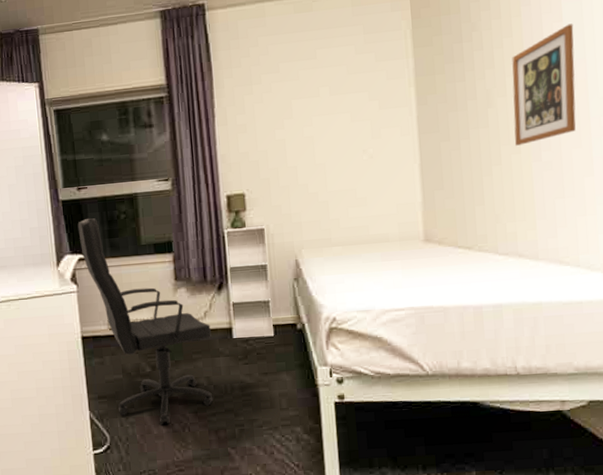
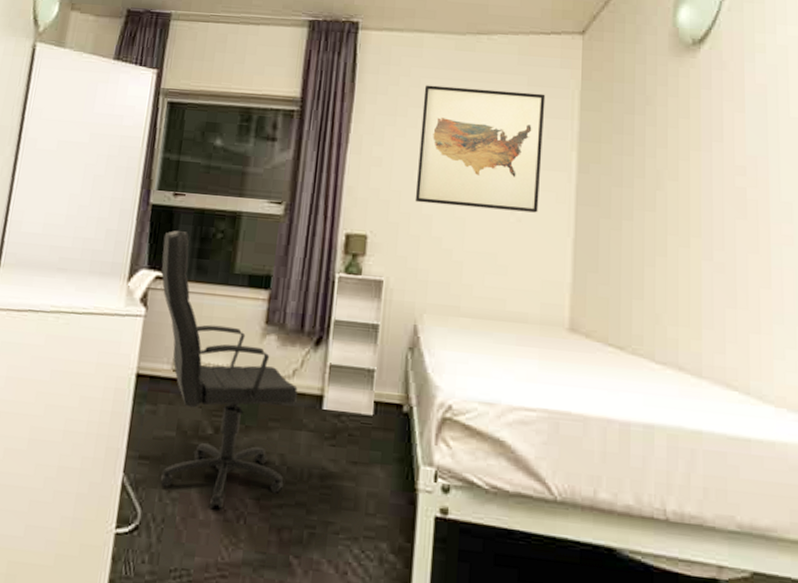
wall art: none [272,39,387,158] -> present [415,85,546,213]
picture frame: present [512,23,576,146] -> none [684,116,757,239]

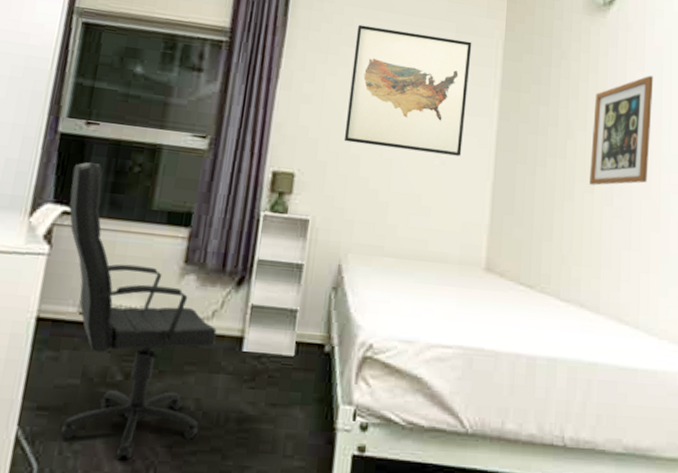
picture frame: none [684,116,757,239] -> present [590,75,654,186]

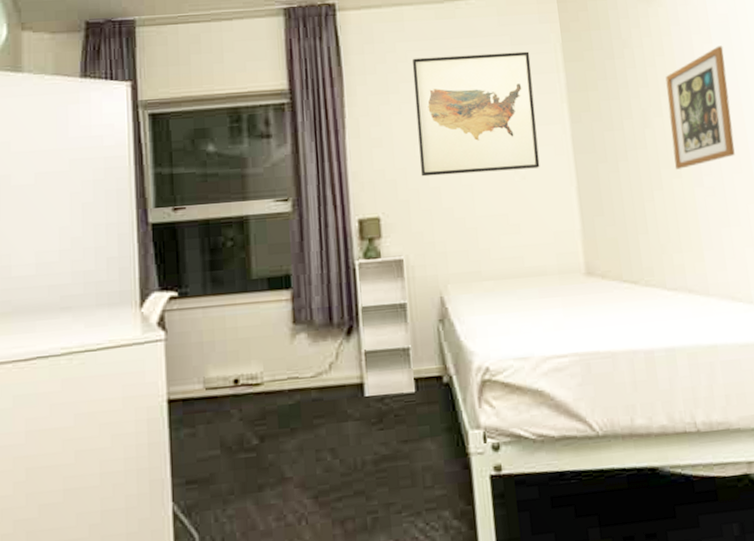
office chair: present [60,161,217,459] -> none [170,245,339,516]

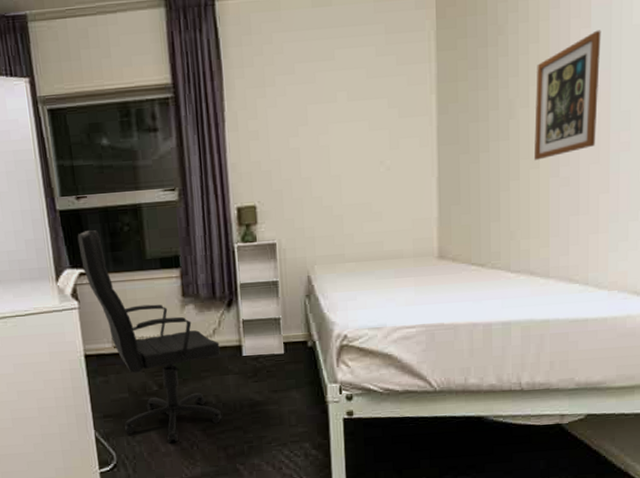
office chair: none [170,245,339,516] -> present [77,229,222,442]
wall art: present [412,51,540,177] -> none [287,40,405,168]

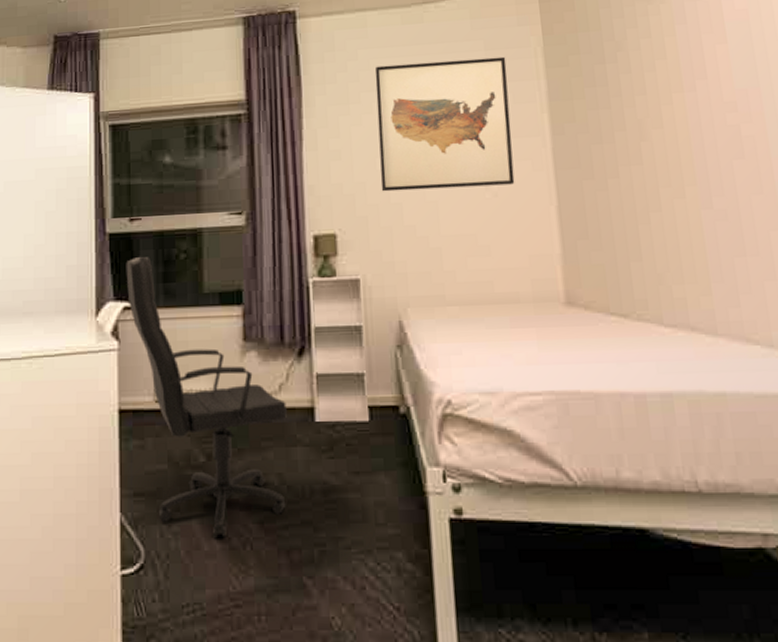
wall art: none [287,40,405,168] -> present [374,56,515,192]
picture frame: present [535,30,601,160] -> none [667,46,754,189]

